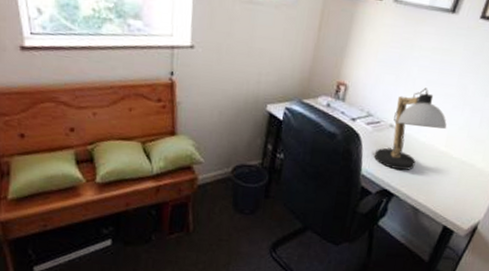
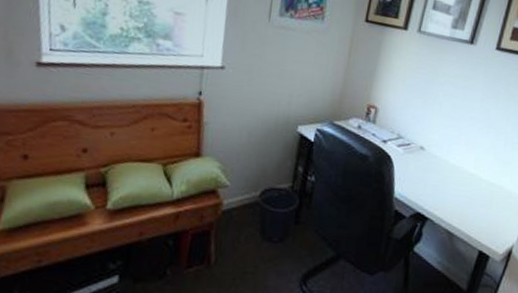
desk lamp: present [373,87,447,171] -> none [406,111,475,193]

